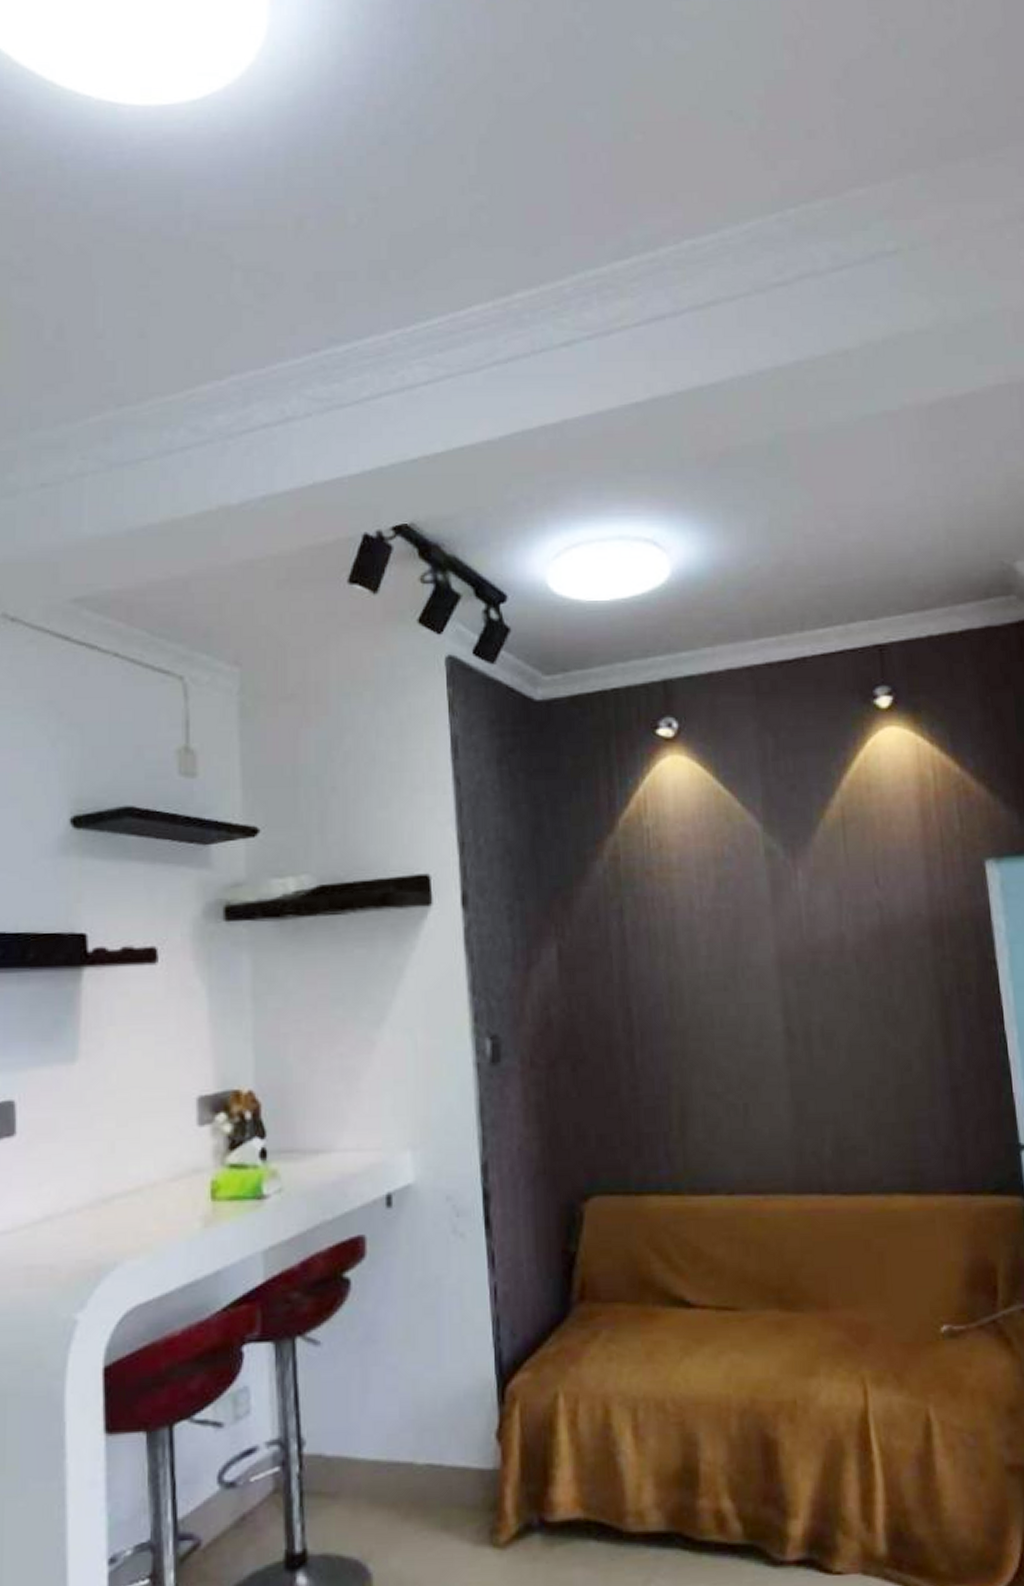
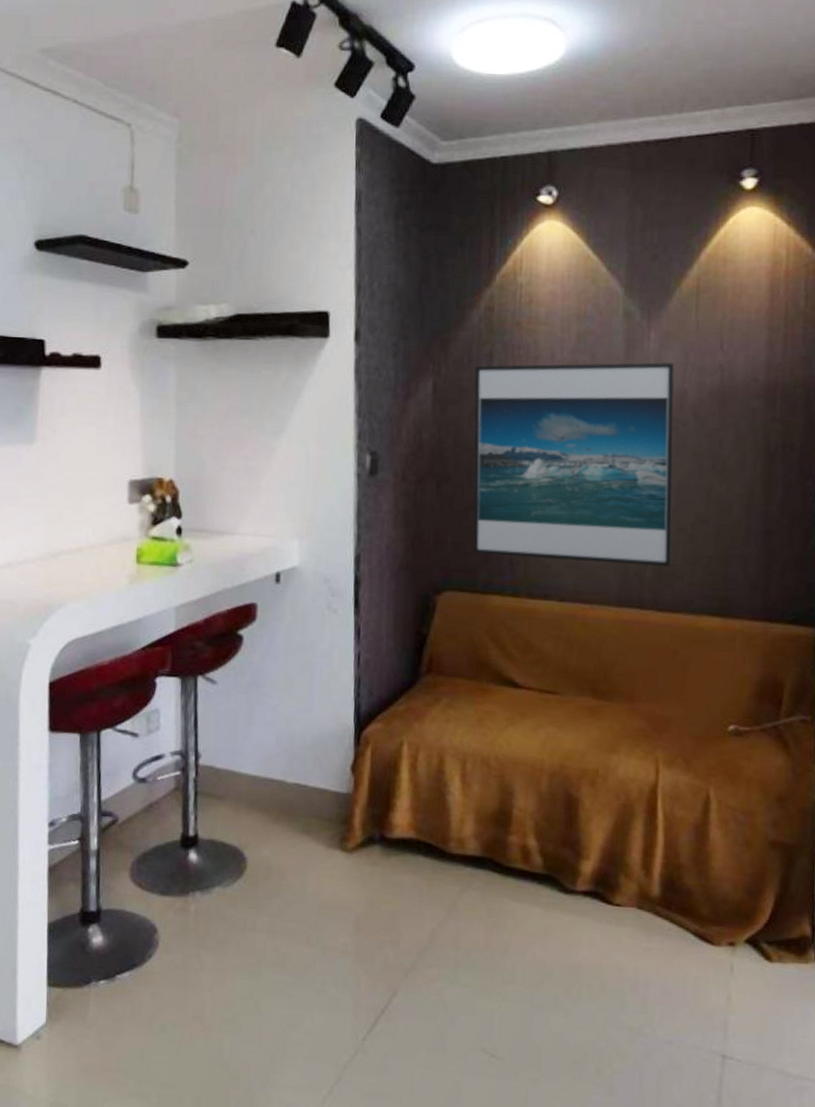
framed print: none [603,904,851,1148] -> present [473,362,675,567]

